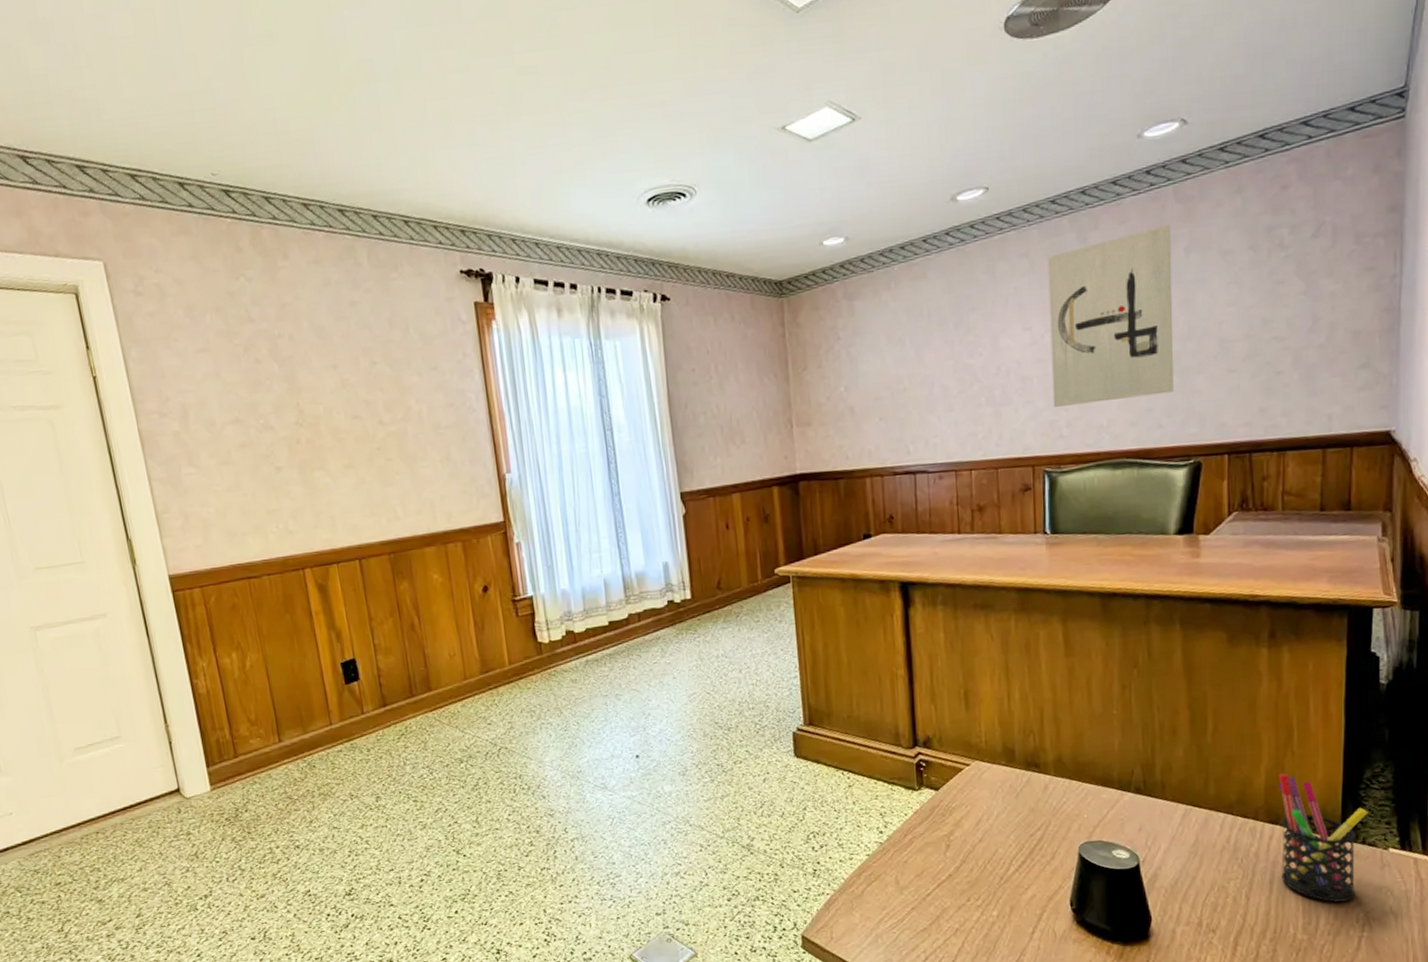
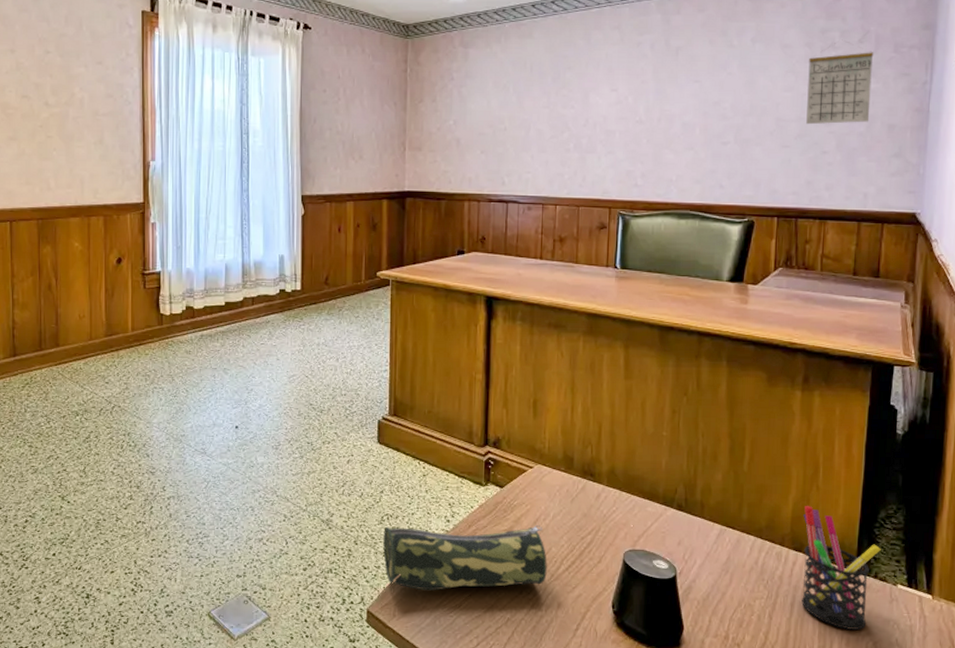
pencil case: none [811,826,995,909] -> present [383,525,547,591]
wall art: present [1047,225,1174,407] -> none [631,18,741,160]
calendar: none [1254,238,1331,343] -> present [806,42,874,125]

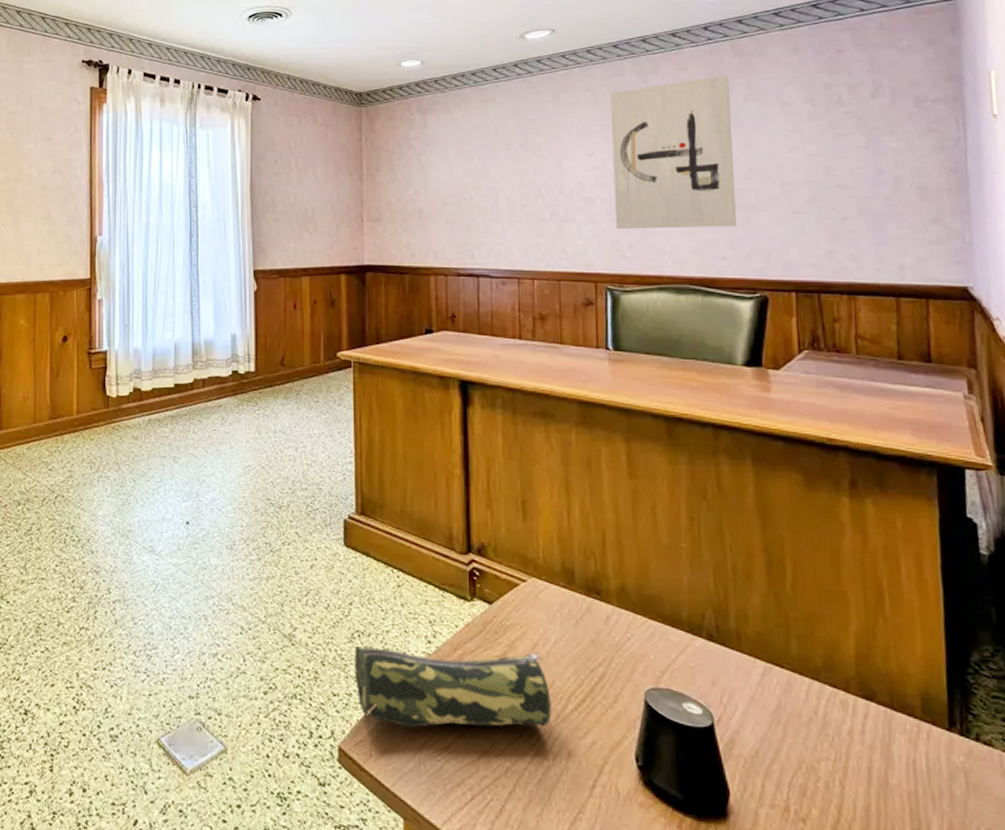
wall art: none [631,18,741,160] -> present [609,75,737,229]
pen holder: present [802,506,881,630] -> none [870,642,980,810]
calendar: present [806,42,874,125] -> none [813,97,895,188]

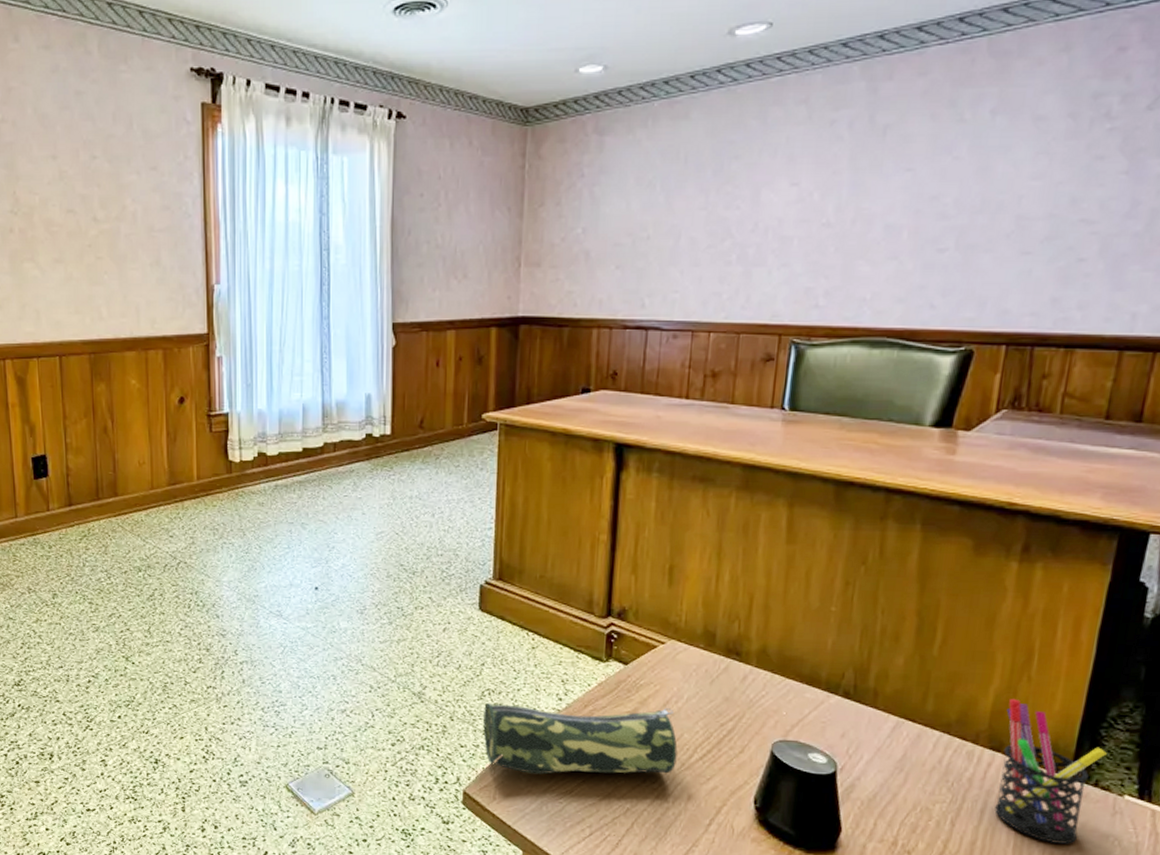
wall art: present [609,75,737,229] -> none [812,82,979,273]
pen holder: none [870,642,980,810] -> present [995,699,1107,844]

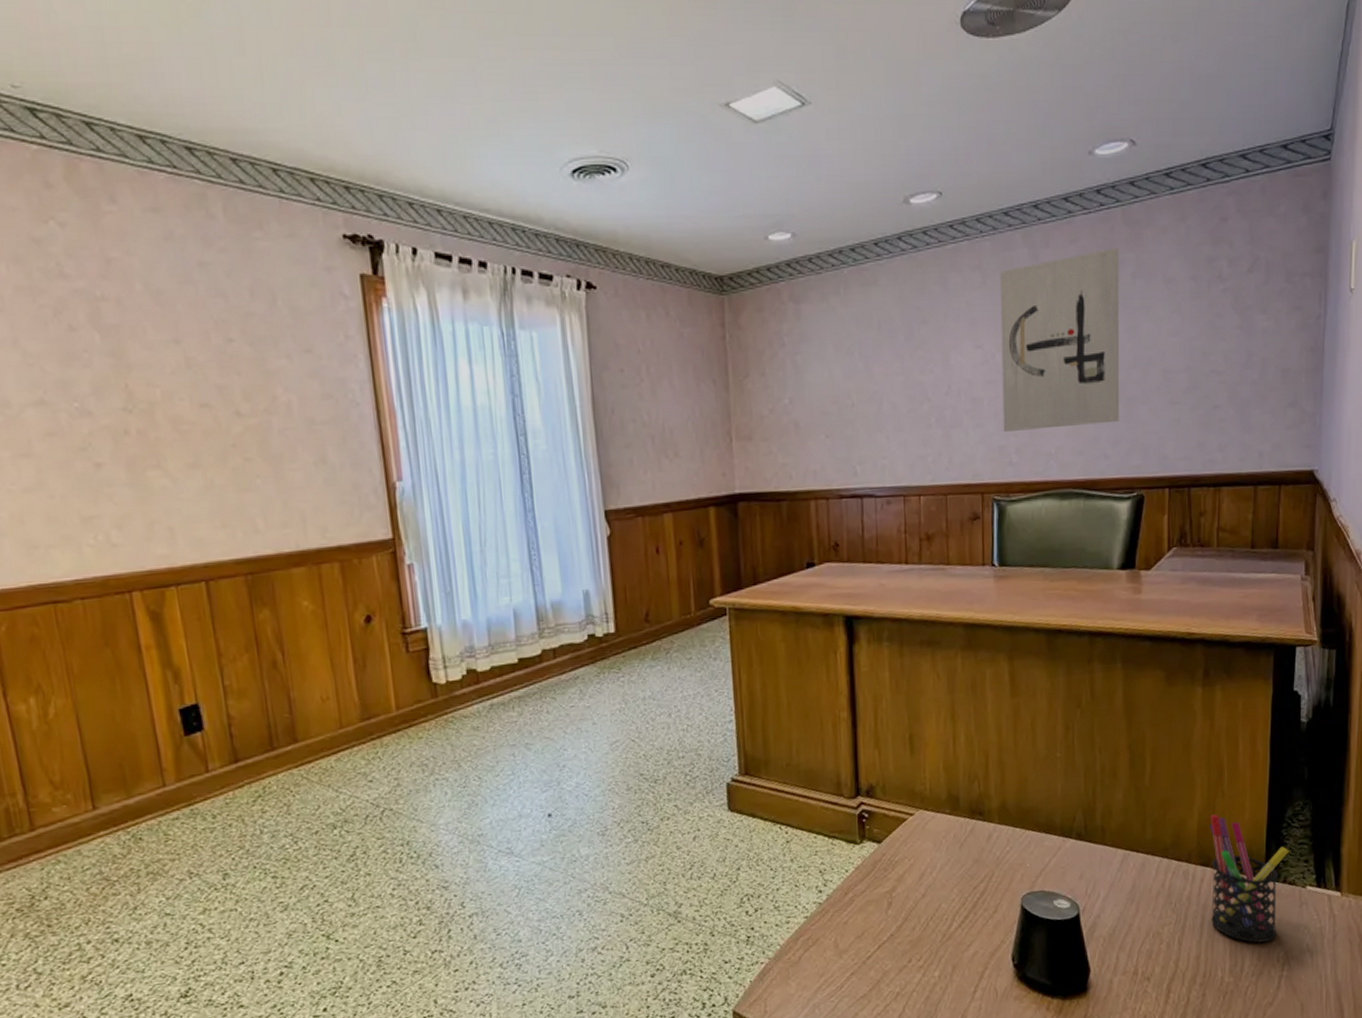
pencil case: present [483,702,678,775] -> none [744,880,938,977]
wall art: none [812,82,979,273] -> present [999,248,1120,432]

